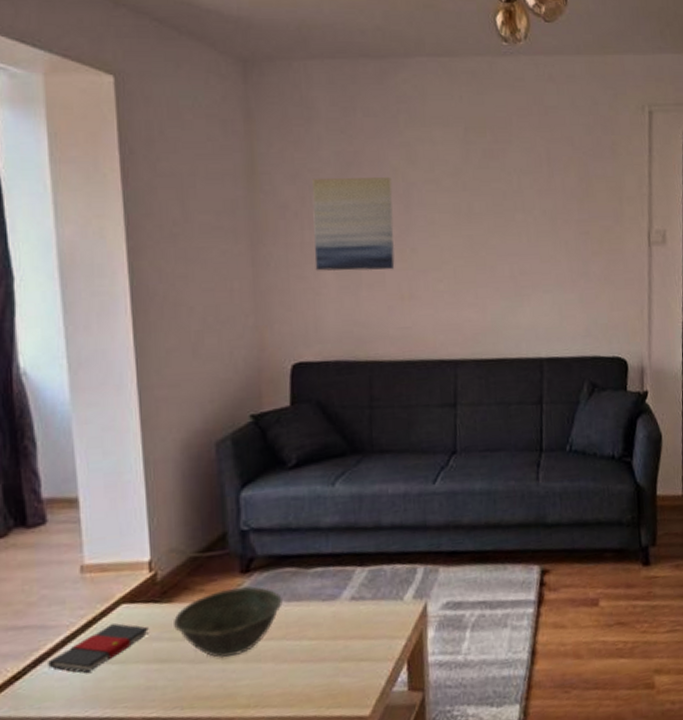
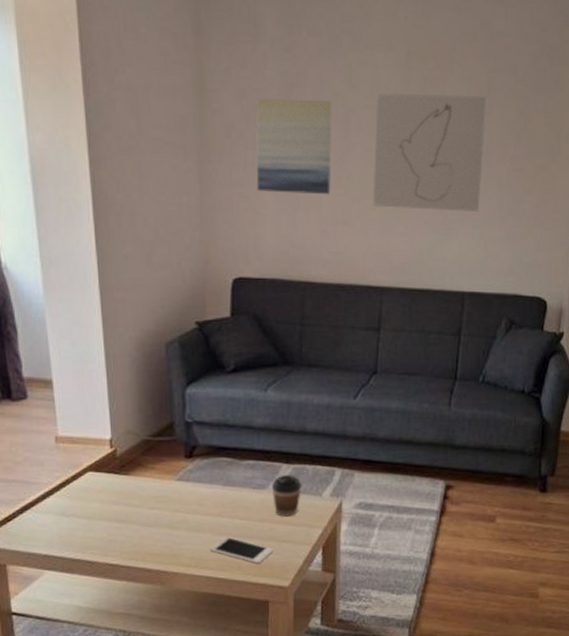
book: present [48,623,150,673] -> none [32,487,111,523]
bowl: present [174,586,283,659] -> none [130,469,219,525]
cell phone: none [272,663,350,693] -> present [209,536,274,564]
coffee cup: none [343,579,380,630] -> present [271,475,302,517]
wall art: none [437,165,550,279] -> present [373,93,488,211]

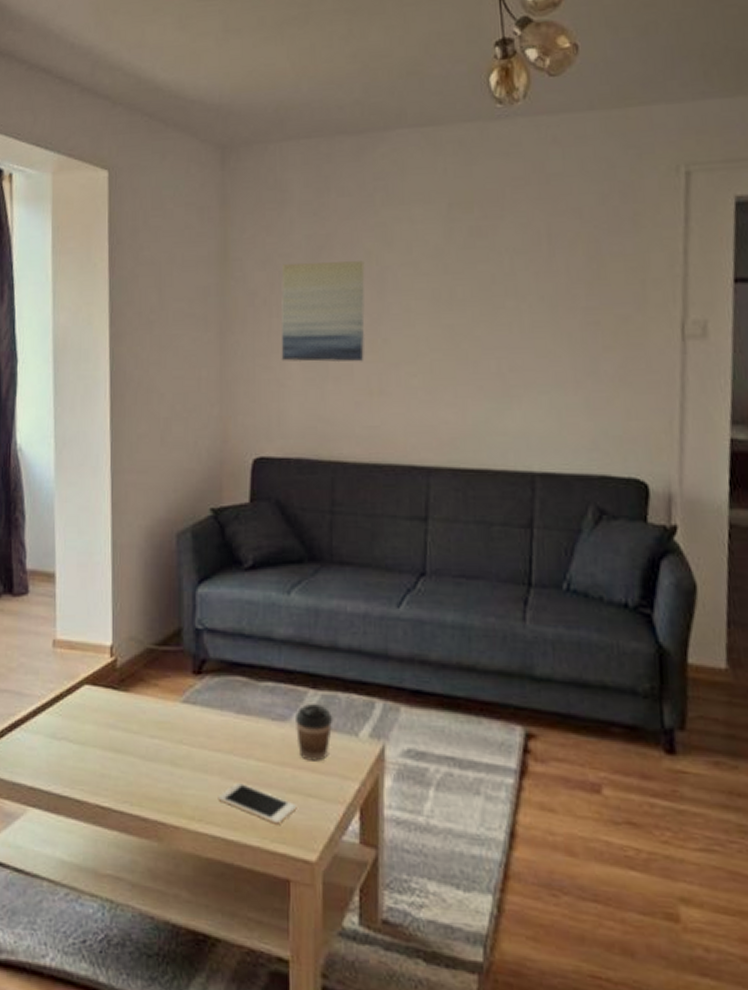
wall art: present [373,93,488,211] -> none [413,243,549,375]

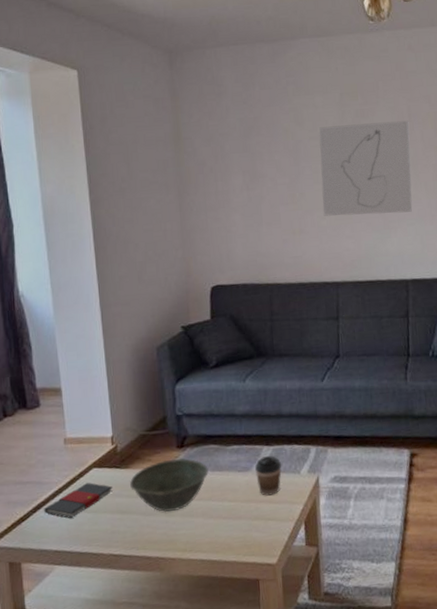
book: none [21,703,108,747] -> present [44,482,114,518]
bowl: none [129,687,232,761] -> present [130,458,209,513]
cell phone: present [218,782,297,824] -> none [202,519,261,543]
wall art: present [280,261,365,363] -> none [222,137,288,214]
wall art: none [413,243,549,375] -> present [319,120,413,216]

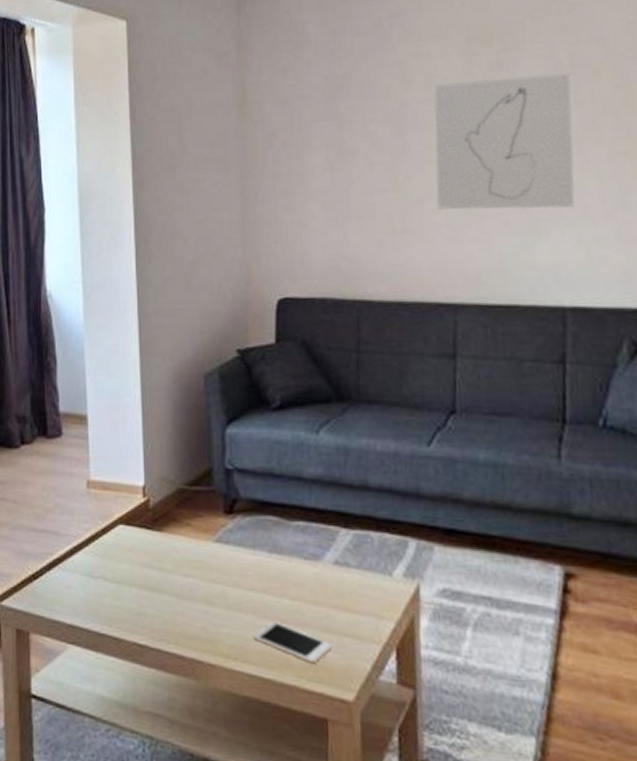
book: present [44,482,114,518] -> none [59,543,142,586]
bowl: present [130,458,209,513] -> none [163,527,264,600]
cell phone: none [202,519,261,543] -> present [253,620,333,664]
coffee cup: present [254,456,282,496] -> none [327,543,366,601]

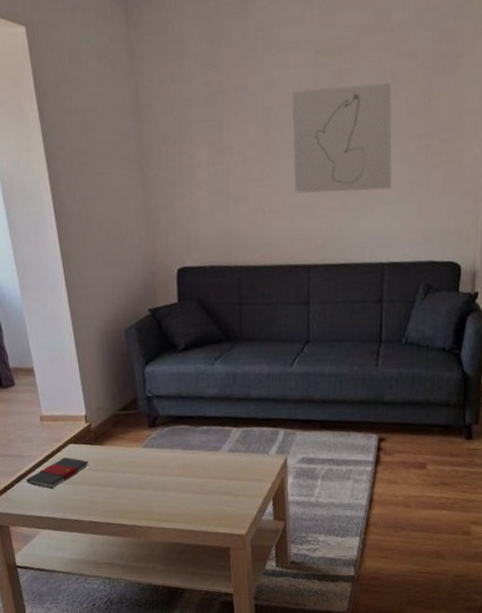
book: none [59,543,142,586] -> present [26,457,90,489]
cell phone: present [253,620,333,664] -> none [175,493,231,516]

